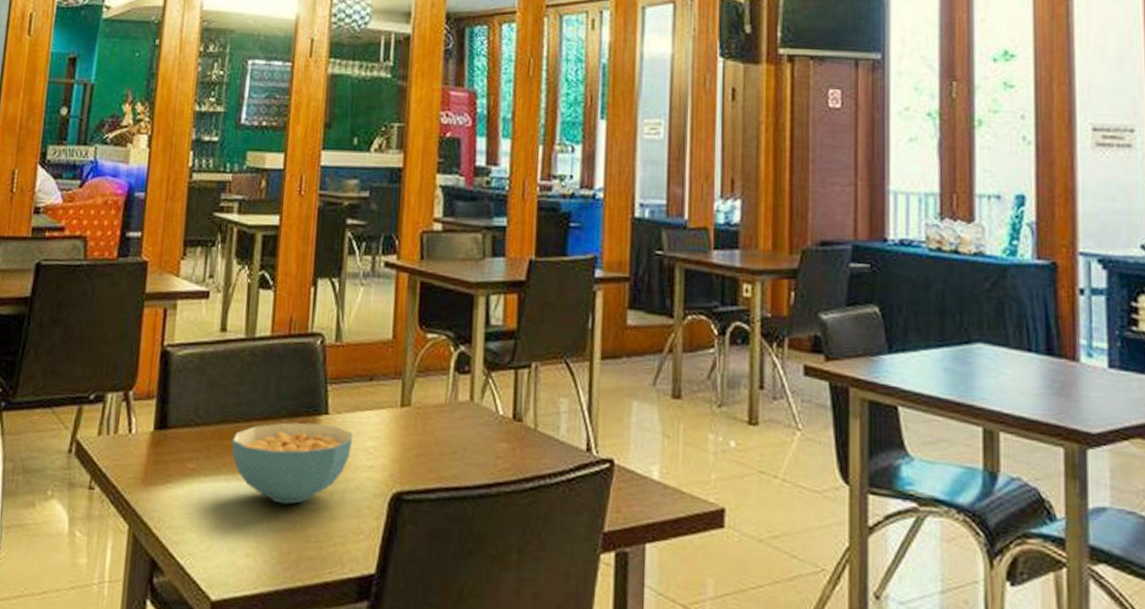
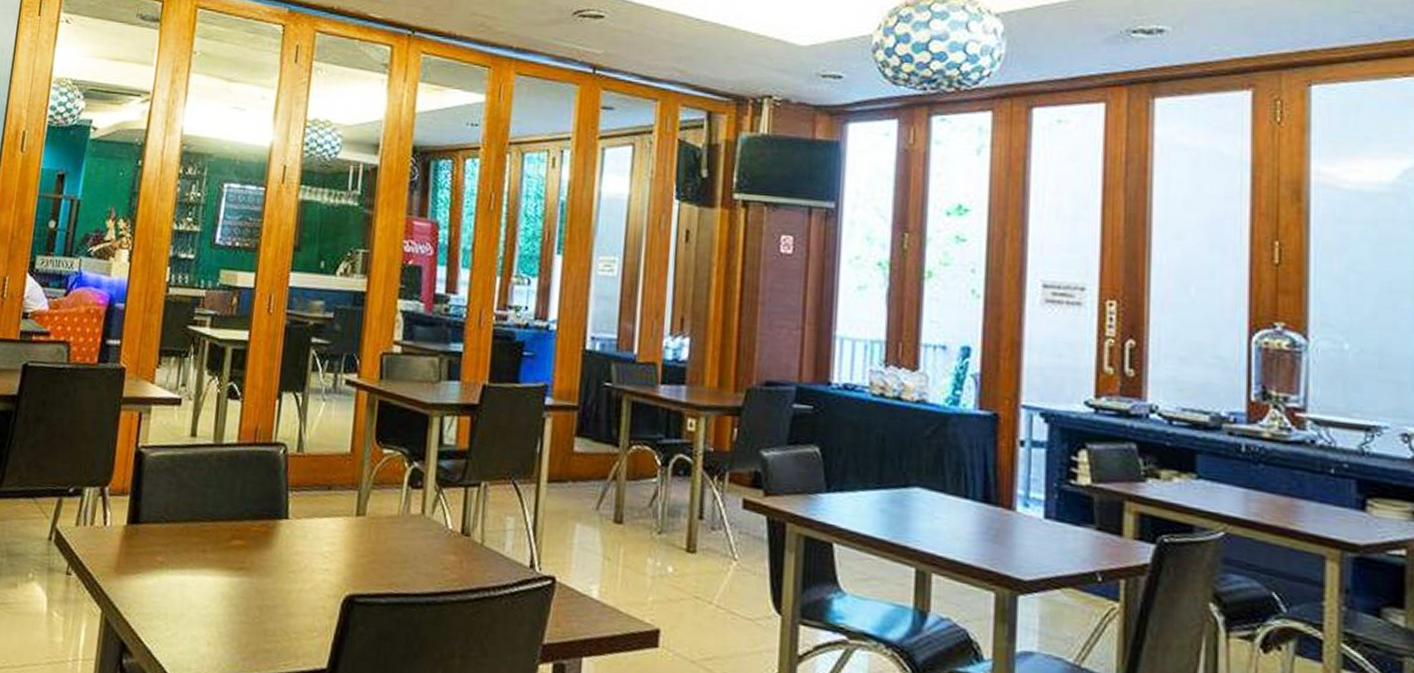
cereal bowl: present [232,422,353,505] -> none [198,524,311,600]

